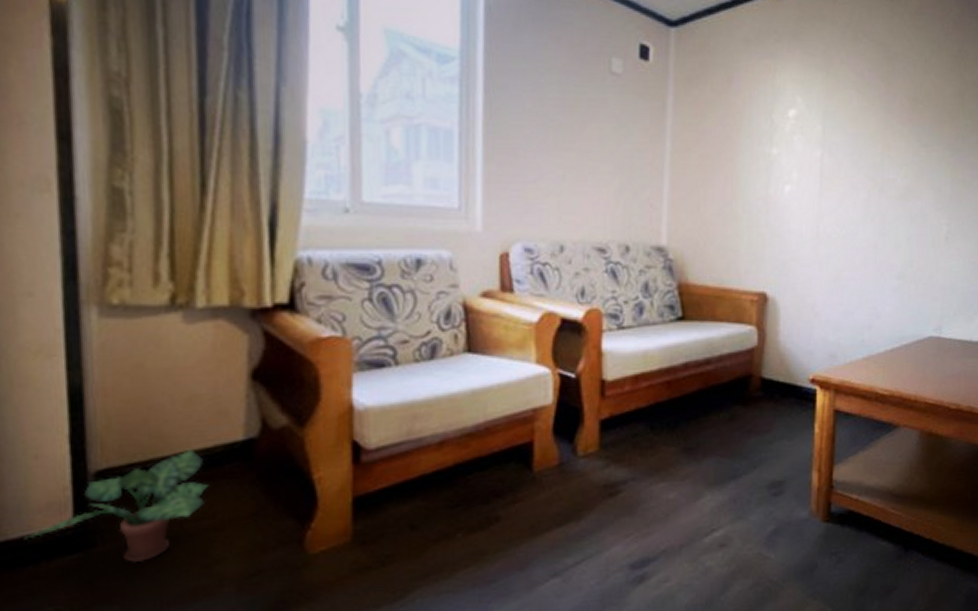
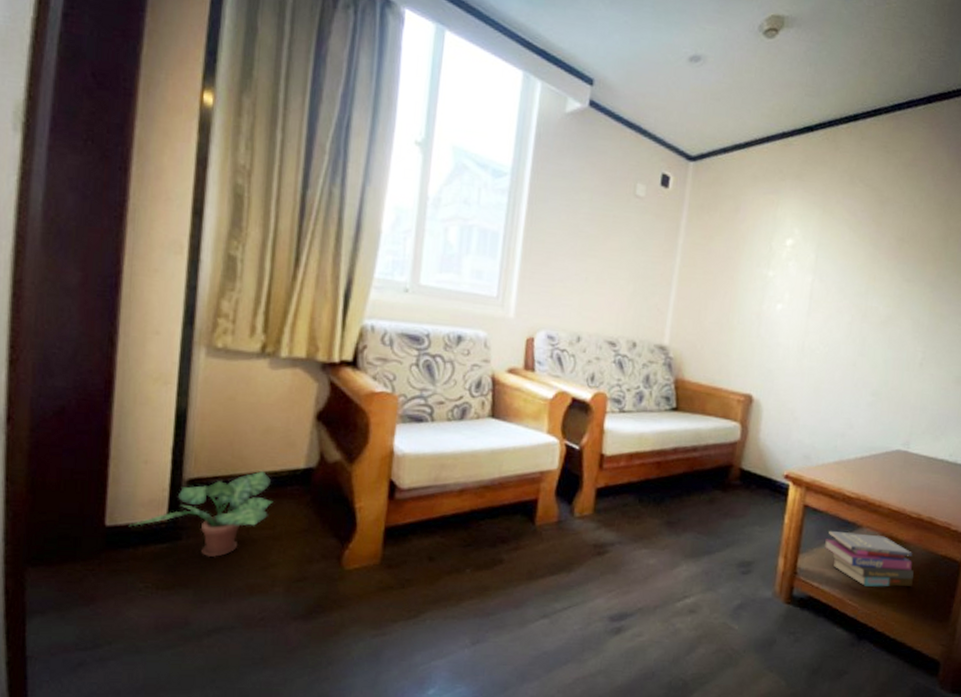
books: none [861,433,957,491] -> present [825,530,914,587]

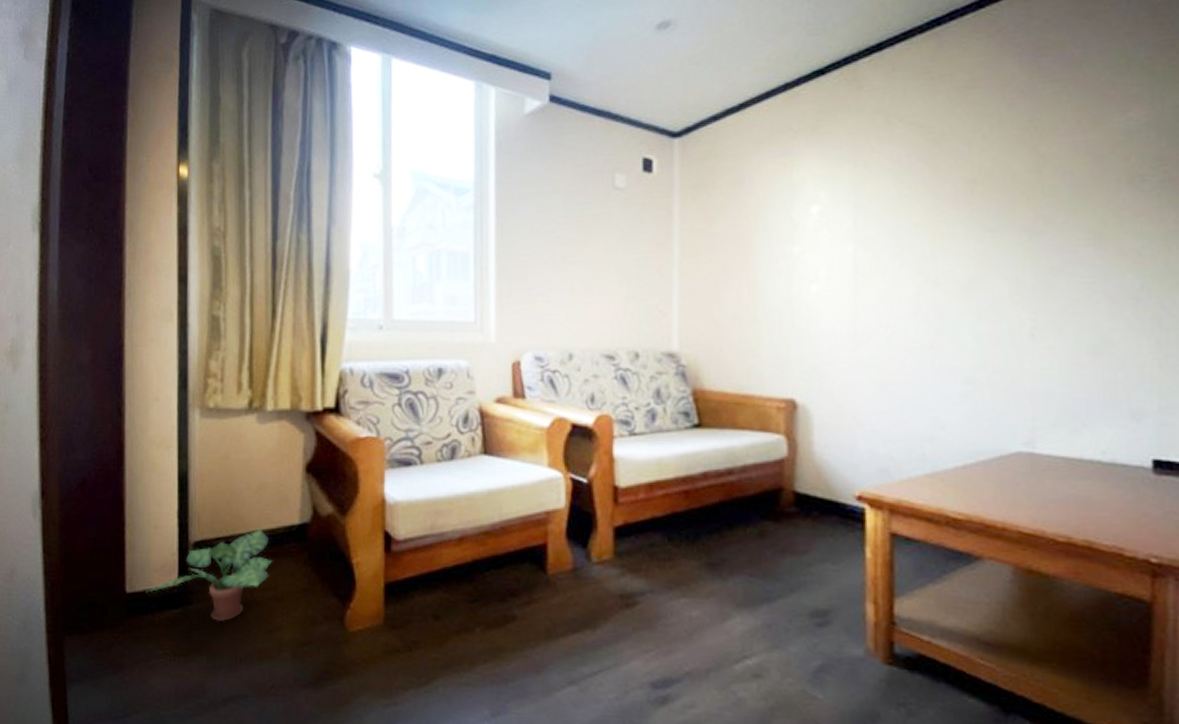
books: present [825,530,914,587] -> none [930,564,1076,640]

